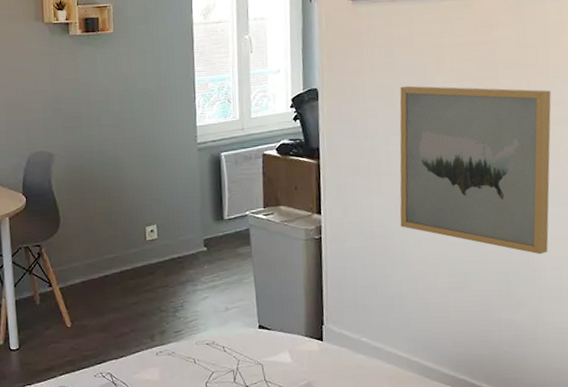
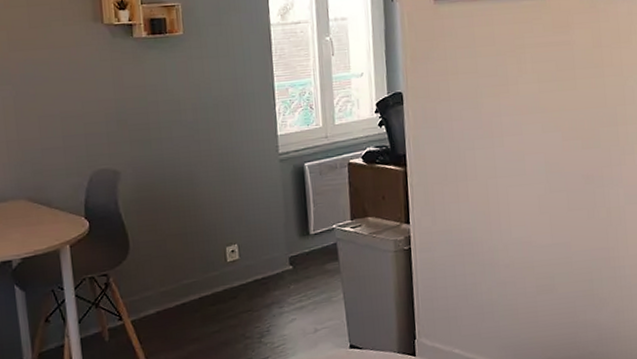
wall art: present [399,85,551,255] -> none [483,87,627,253]

